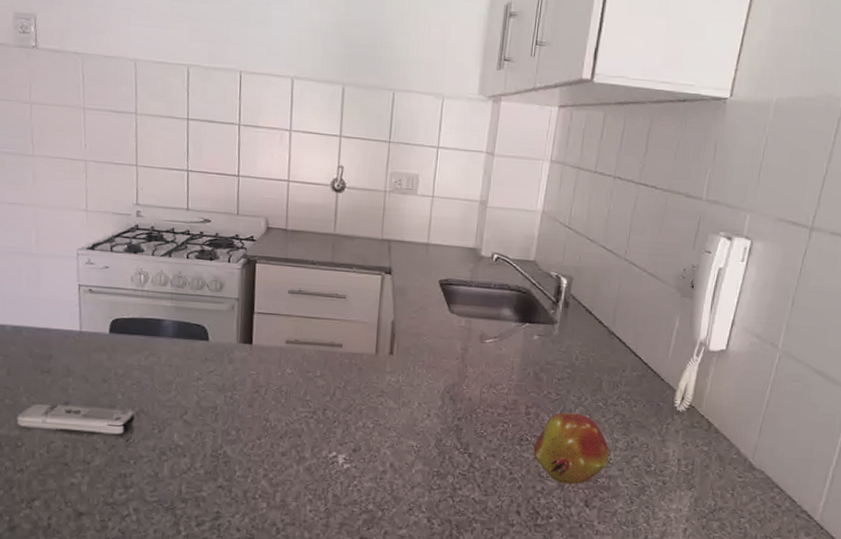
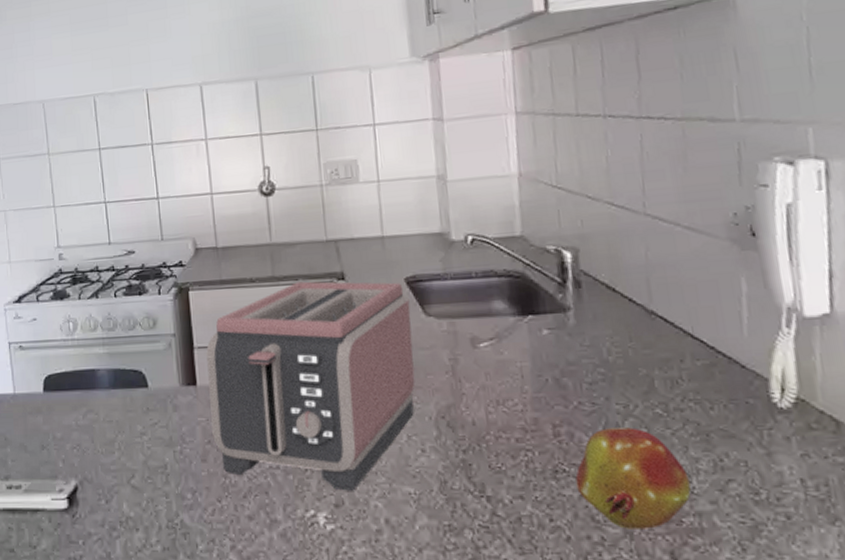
toaster: none [261,270,440,440] -> present [206,281,415,491]

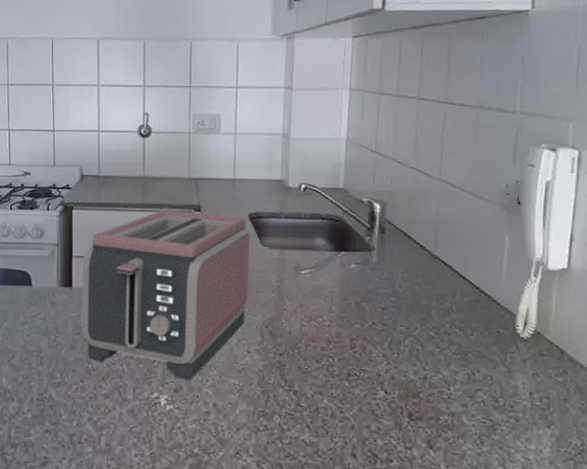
fruit: present [575,427,691,529] -> none [363,344,448,423]

